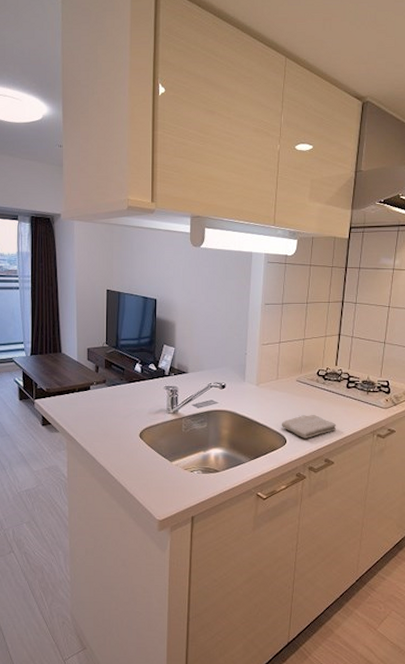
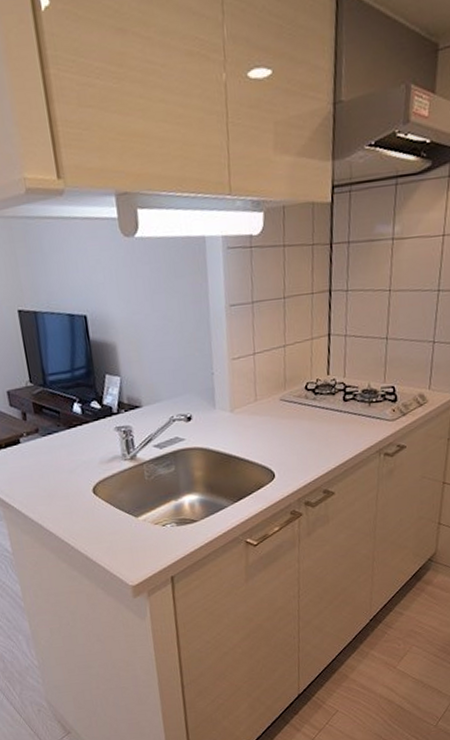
washcloth: present [282,414,337,438] -> none [267,438,335,469]

